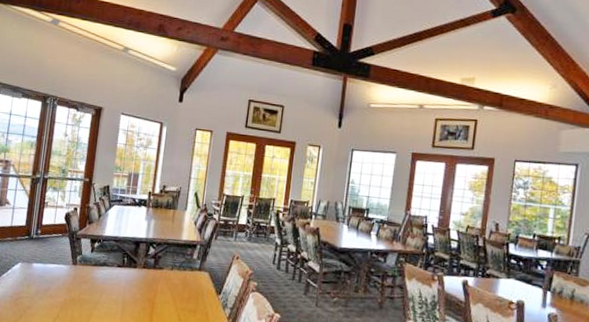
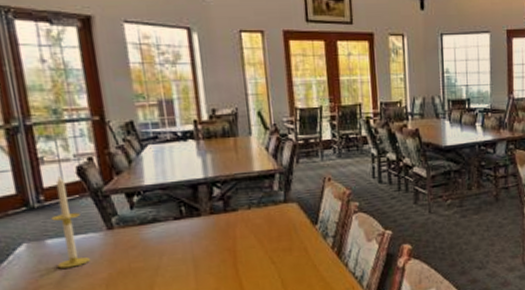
candle: none [35,218,59,289] -> present [51,177,90,269]

